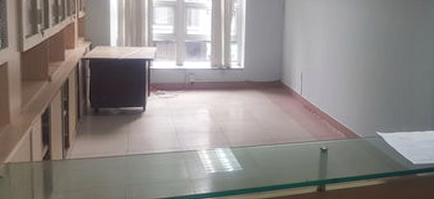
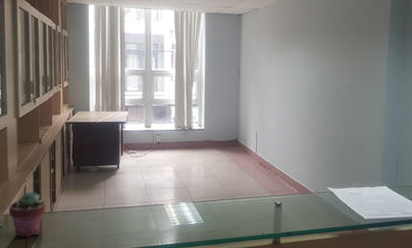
potted succulent: none [10,137,57,188] -> present [8,192,46,237]

